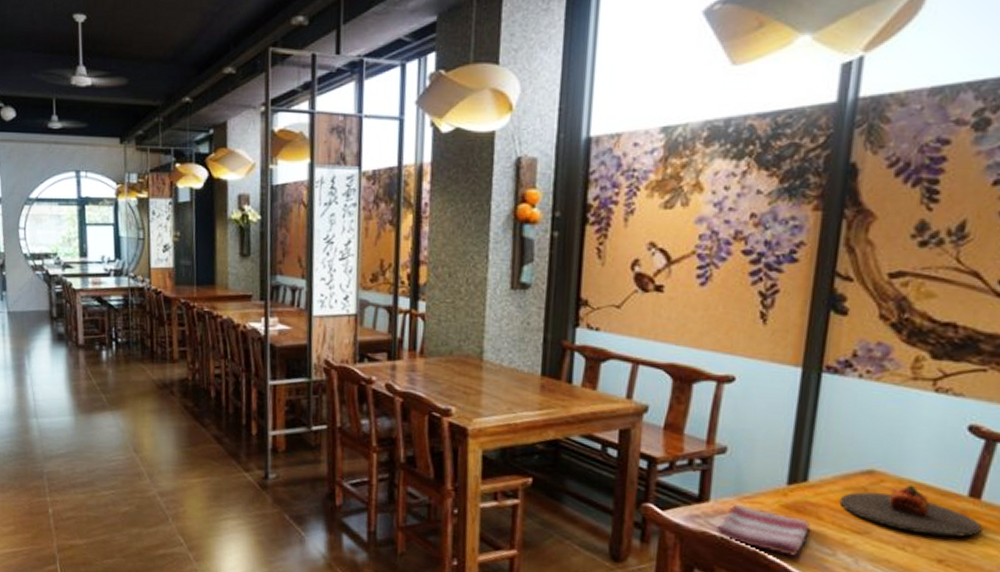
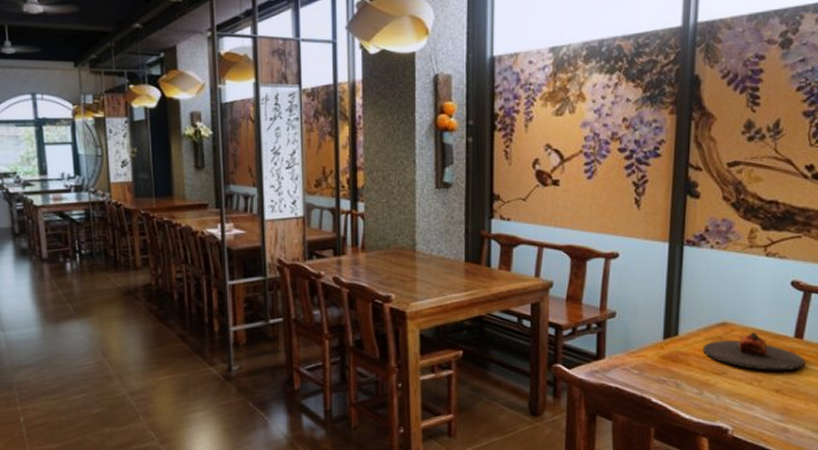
dish towel: present [714,503,810,556] -> none [610,358,682,398]

